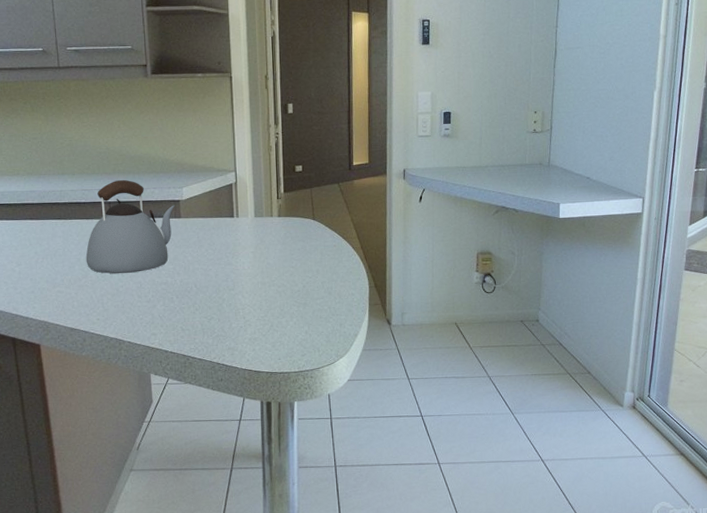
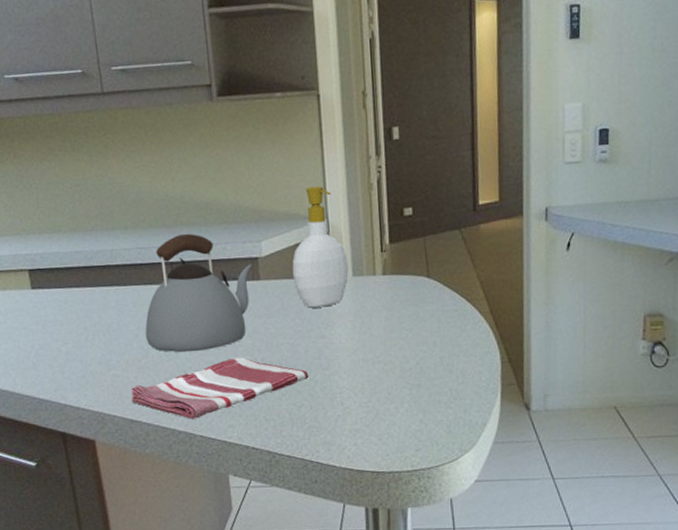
dish towel: none [72,279,218,328] -> present [131,357,309,419]
soap bottle: none [207,146,252,241] -> present [292,185,349,308]

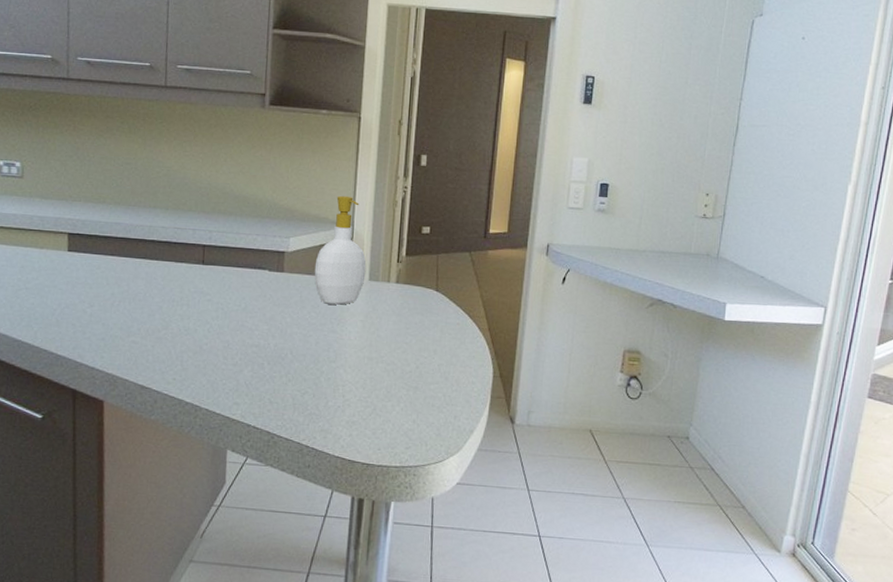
dish towel: present [131,357,309,419] -> none [146,340,316,393]
kettle: present [145,233,252,353] -> none [168,220,278,330]

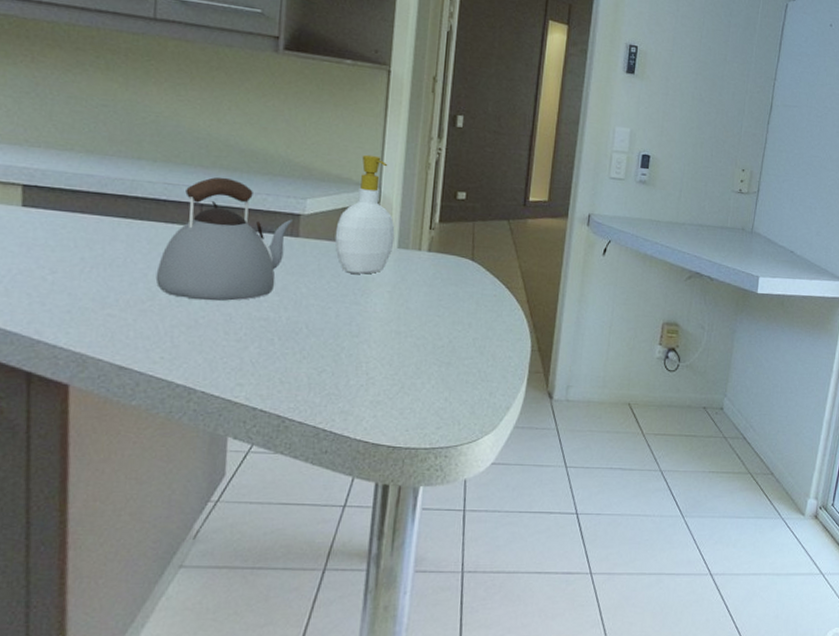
kettle: none [168,220,278,330] -> present [155,177,293,302]

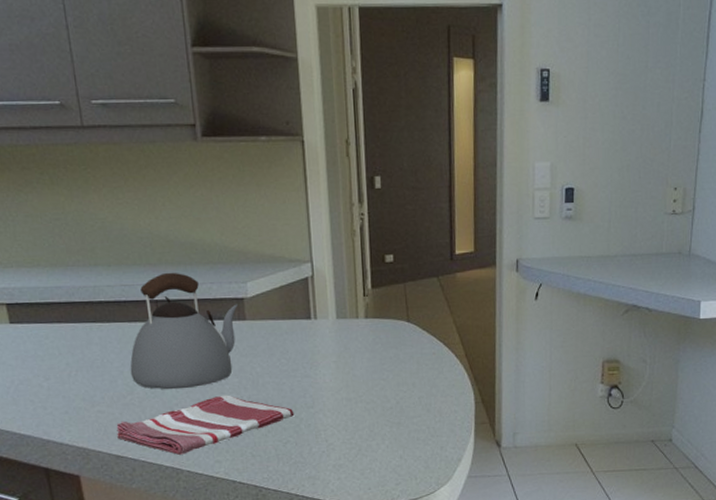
dish towel: none [125,312,336,373] -> present [116,394,295,455]
soap bottle: present [334,154,395,274] -> none [277,230,333,348]

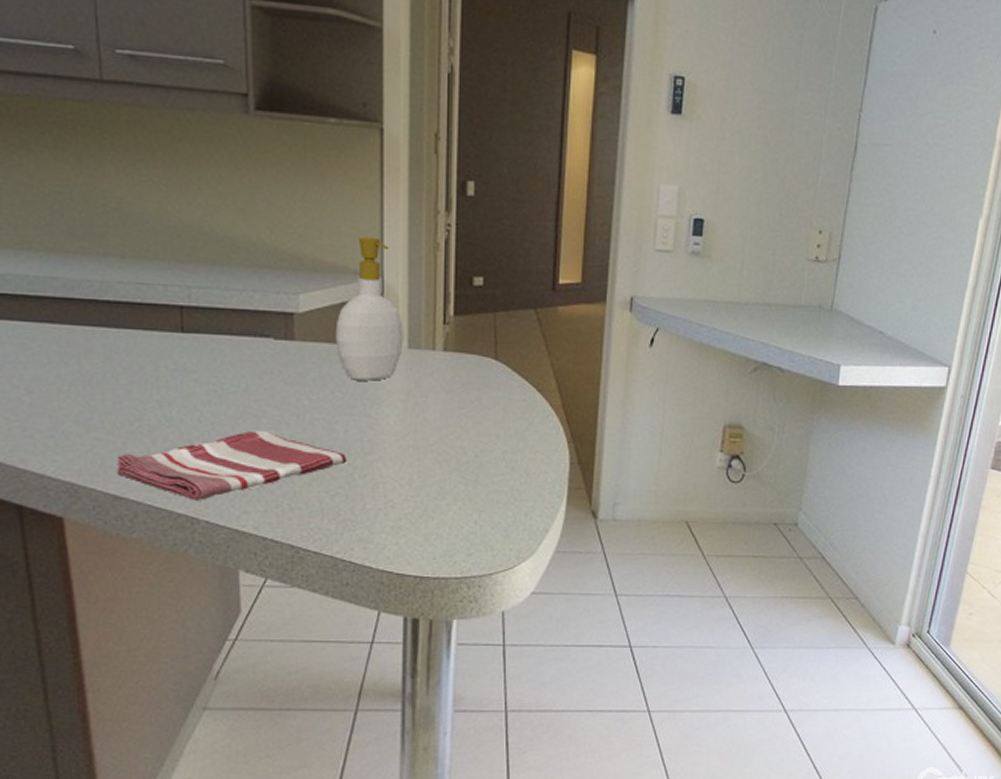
kettle: present [130,272,238,390] -> none [140,272,285,419]
soap bottle: none [277,230,333,348] -> present [335,236,404,381]

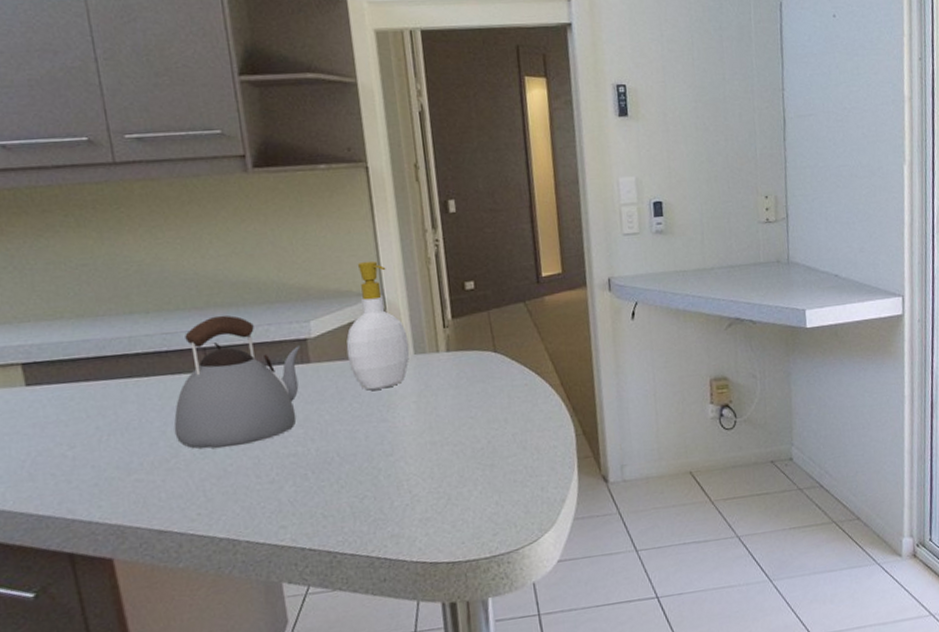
dish towel: present [117,430,347,500] -> none [158,448,371,523]
kettle: none [140,272,285,419] -> present [174,315,300,449]

